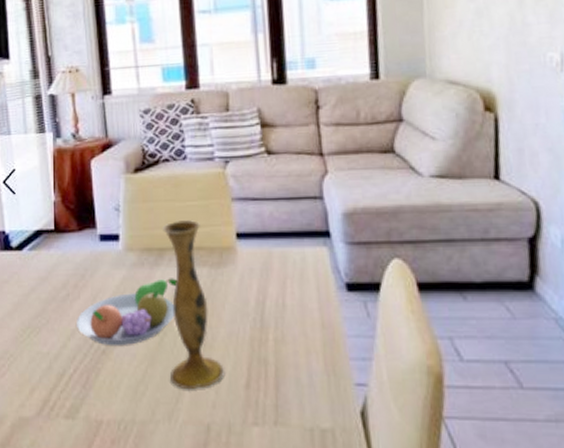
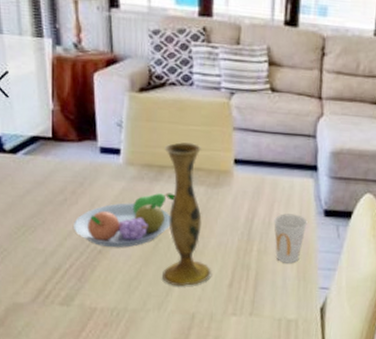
cup: none [288,290,328,354] -> present [274,213,308,264]

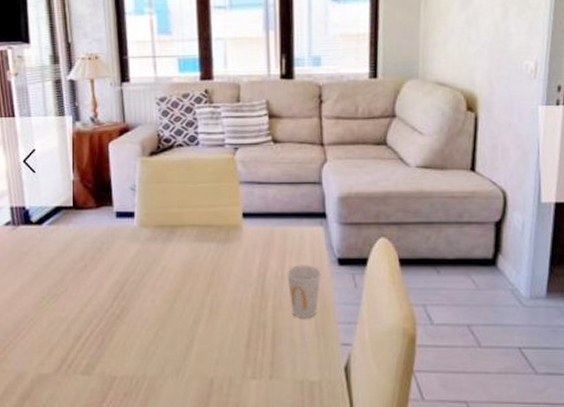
fruit bowl: present [74,193,175,248] -> none [93,252,187,312]
vase: present [162,142,211,287] -> none [175,200,227,350]

